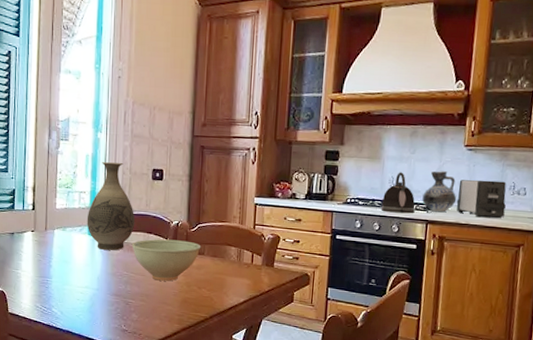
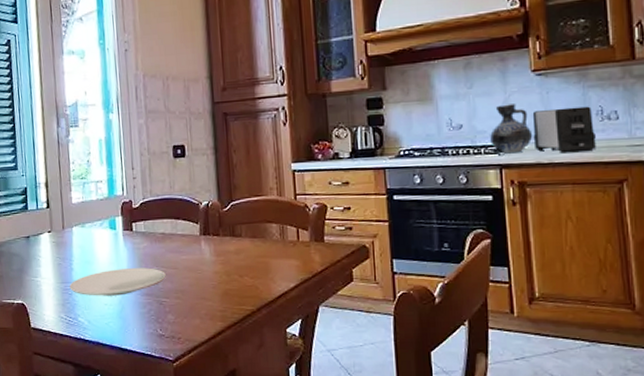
plate: none [47,270,134,294] -> present [69,268,166,296]
vase: present [87,162,135,251] -> none [106,143,160,244]
bowl: present [131,239,201,281] -> none [158,222,237,273]
kettle: present [381,172,415,214] -> none [442,112,484,161]

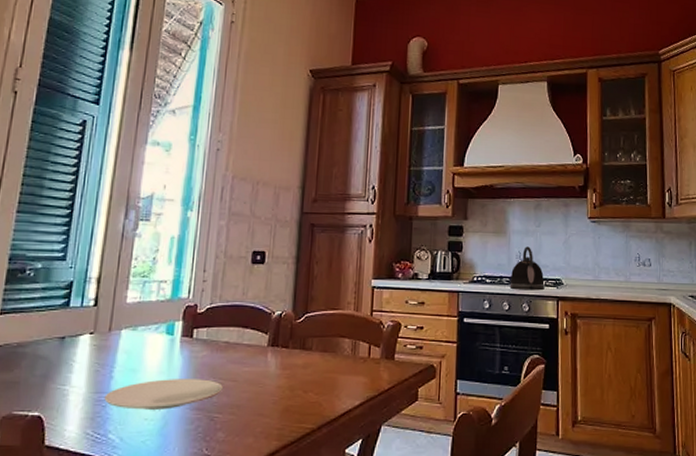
kettle: none [442,112,484,161] -> present [509,246,545,291]
ceramic jug: present [490,104,533,154] -> none [551,244,586,288]
toaster: present [532,106,596,154] -> none [585,252,633,292]

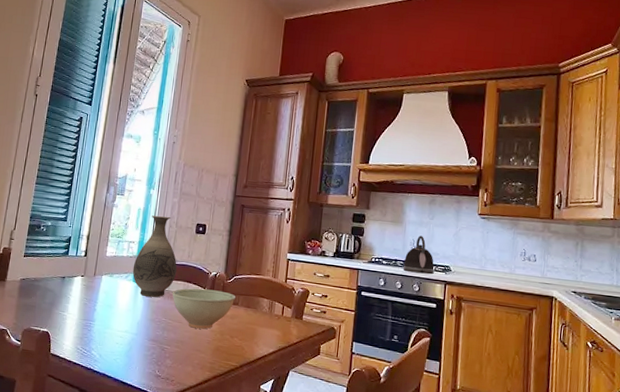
plate: present [104,379,223,410] -> none [89,315,172,338]
vase: none [165,244,229,352] -> present [132,215,177,298]
bowl: none [222,334,309,386] -> present [172,288,236,329]

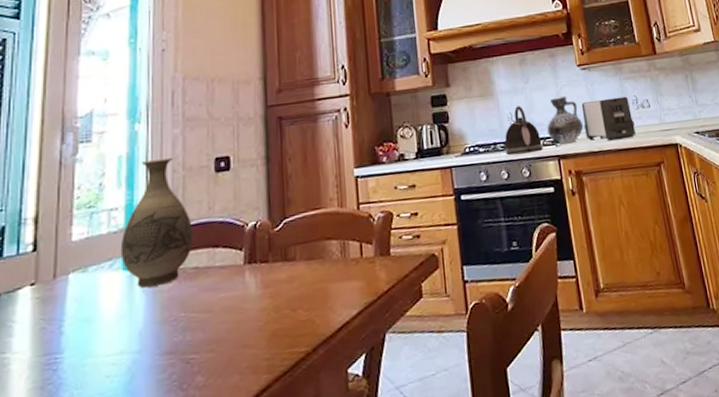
bowl: present [172,288,236,329] -> none [190,245,291,315]
ceramic jug: none [440,235,473,275] -> present [547,96,584,145]
toaster: none [472,245,518,282] -> present [581,96,636,141]

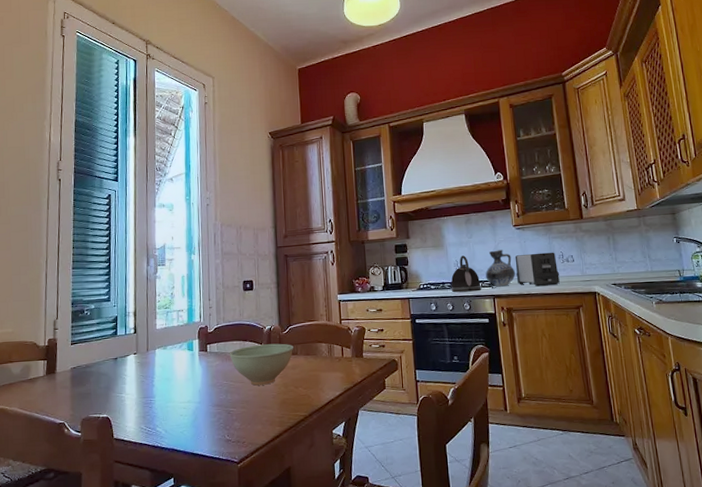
vase: present [120,157,194,288] -> none [185,278,231,363]
bowl: none [190,245,291,315] -> present [229,343,294,386]

